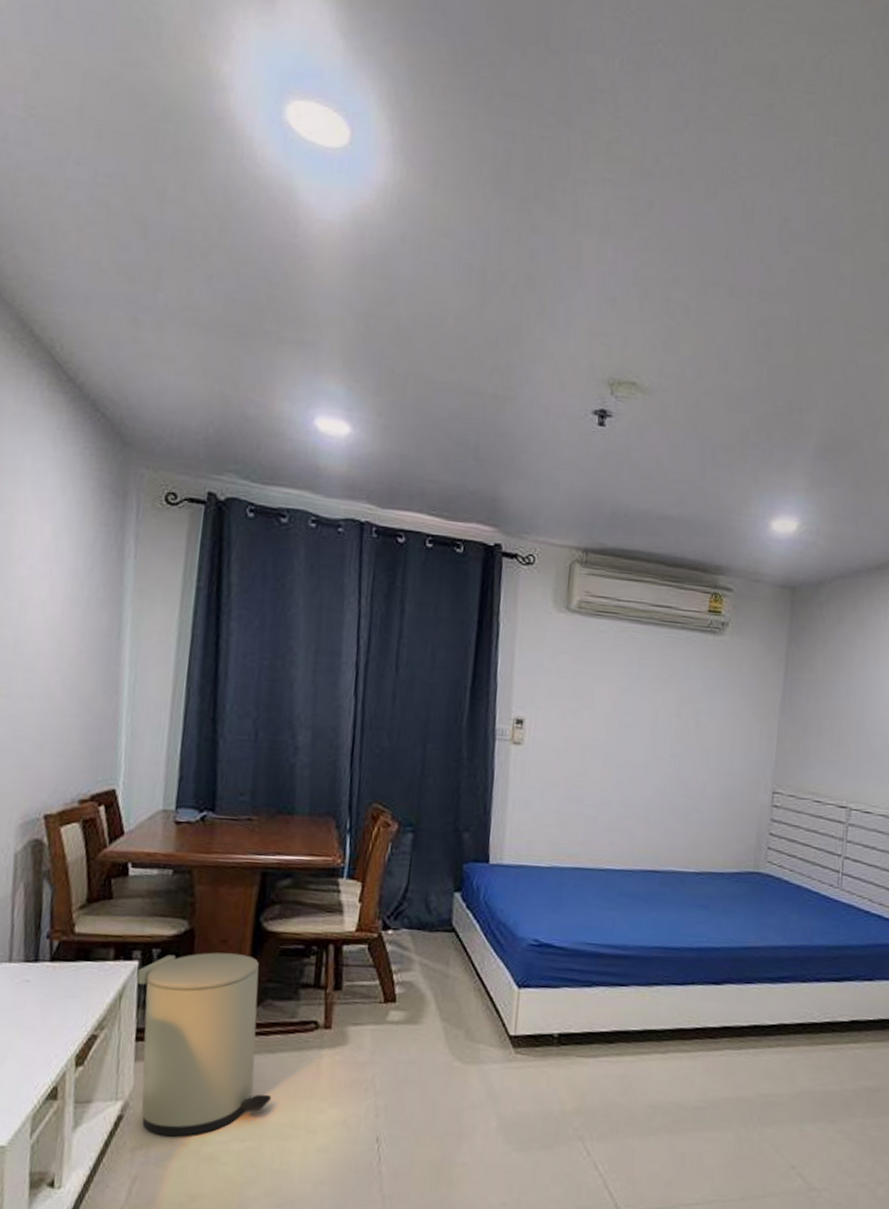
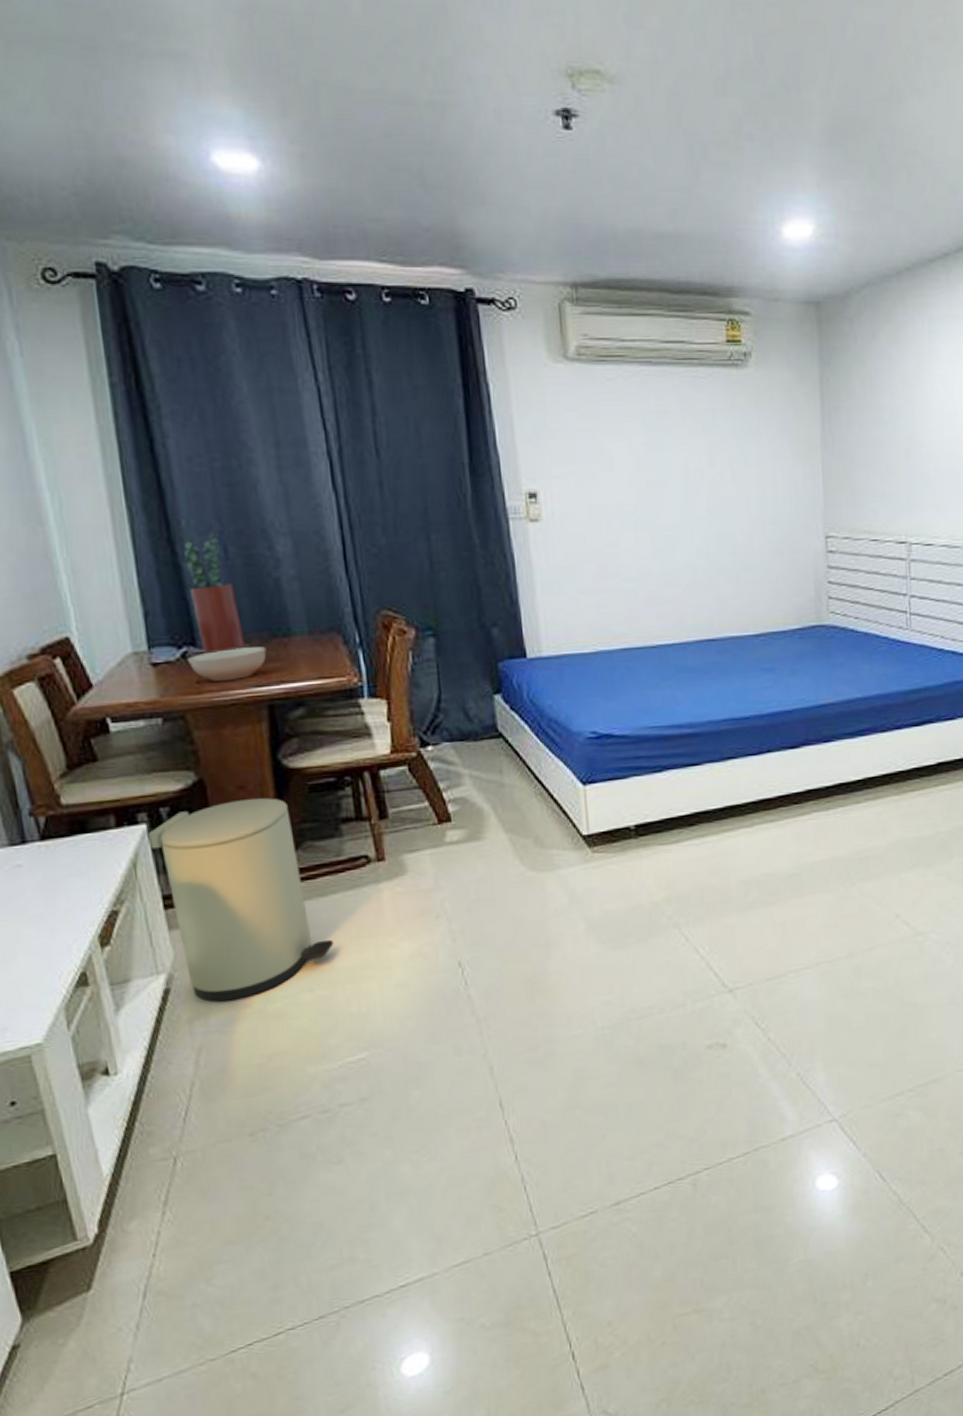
bowl: none [204,818,271,846] -> present [186,646,267,683]
vase: none [219,712,257,821] -> present [183,525,246,655]

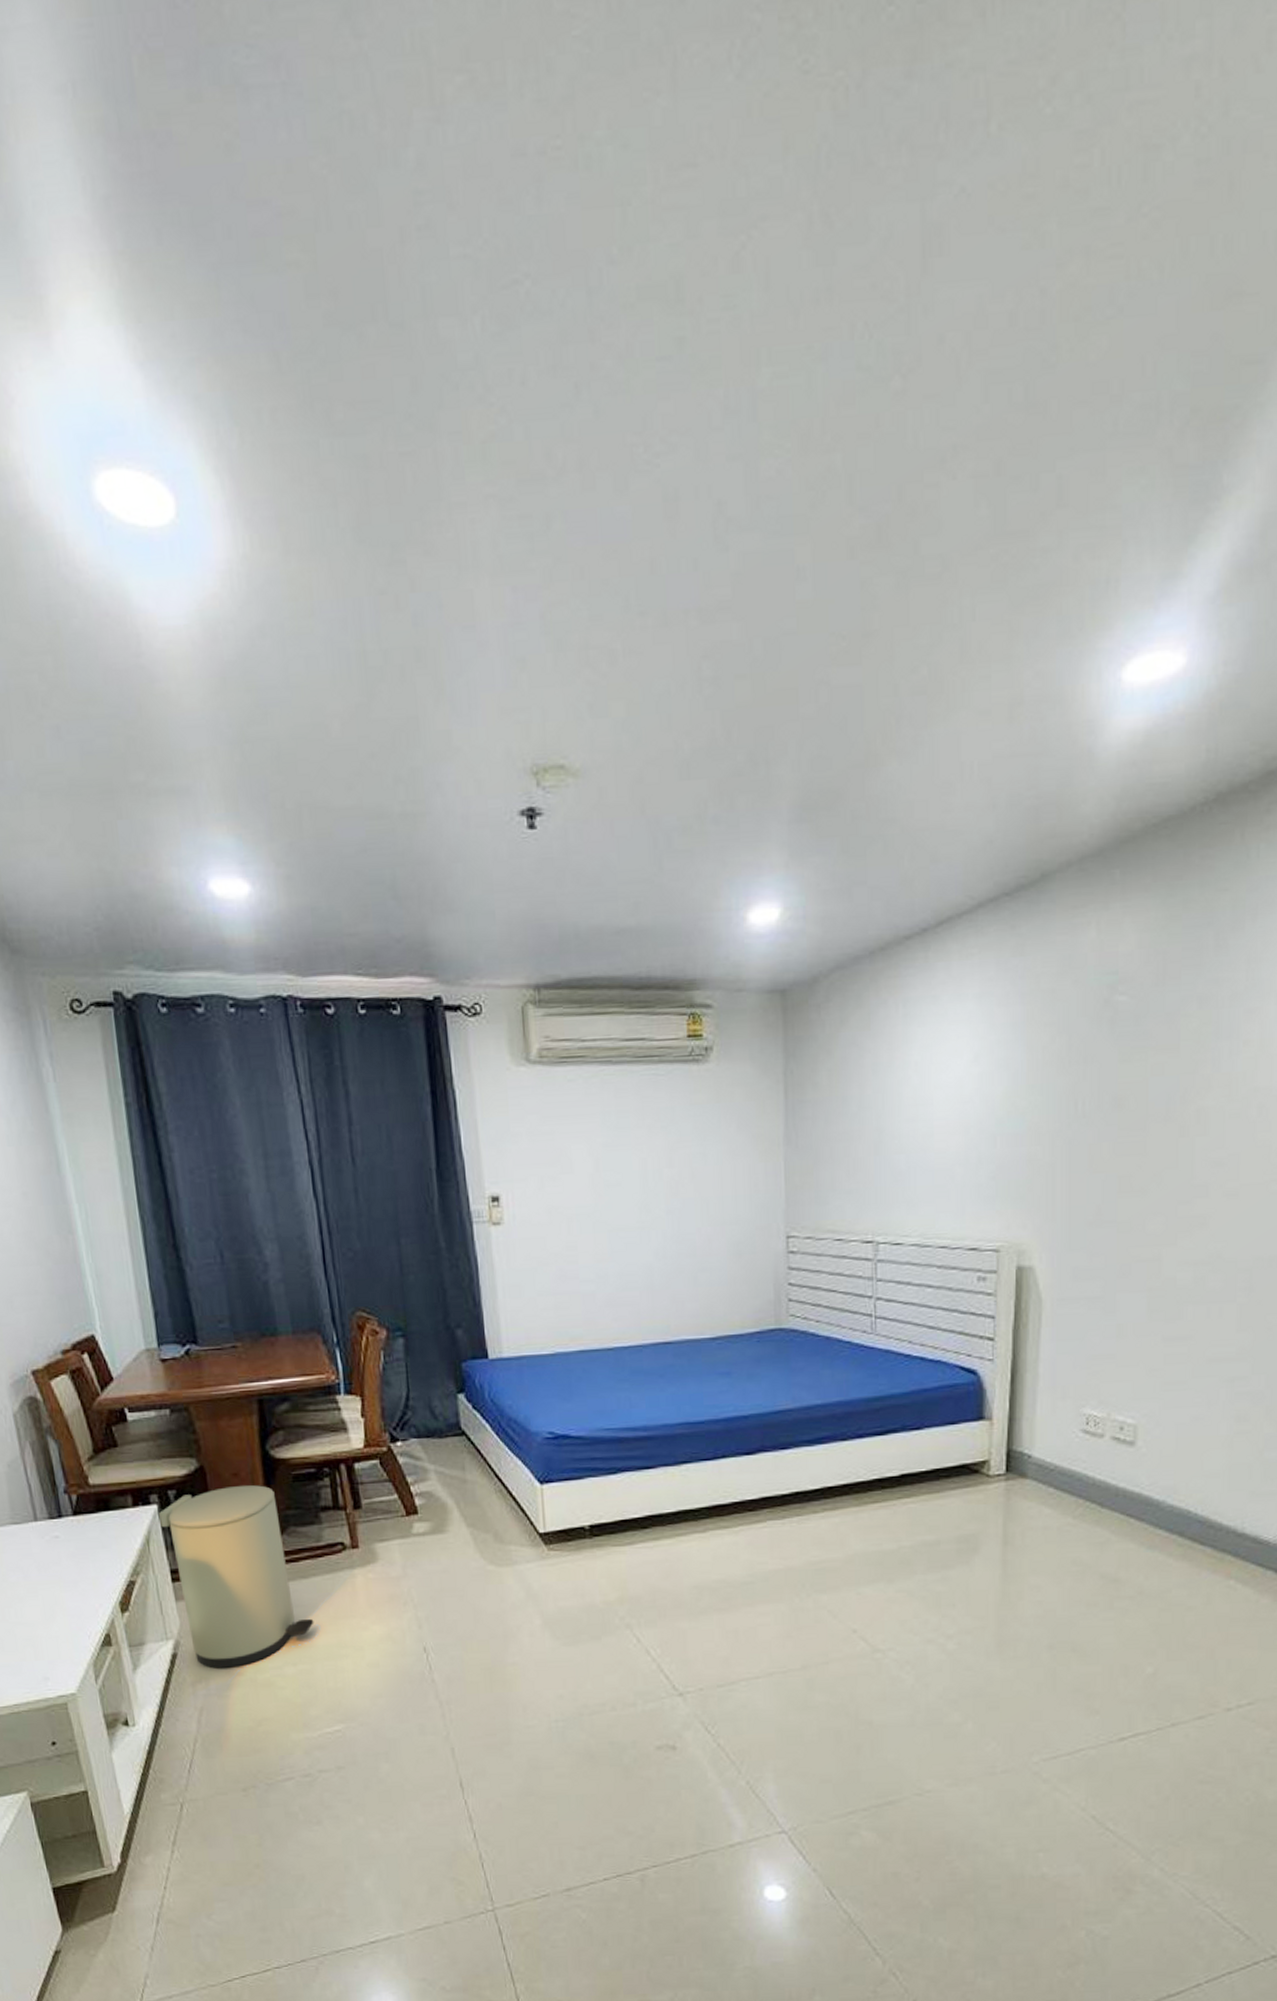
vase: present [183,525,246,655] -> none [186,1232,239,1352]
bowl: present [186,646,267,683] -> none [189,1345,257,1378]

